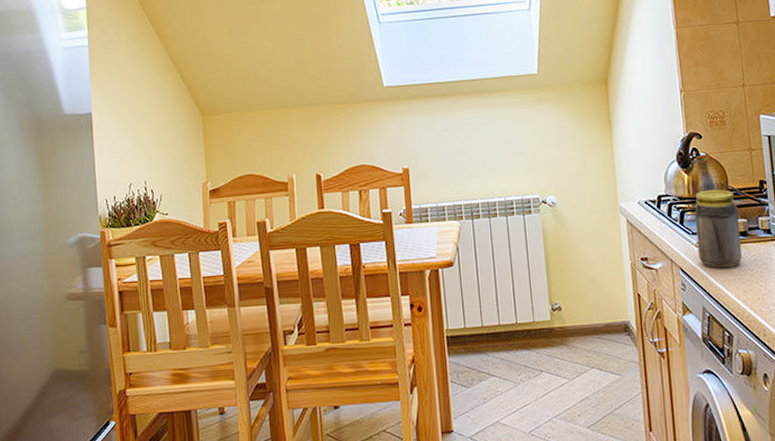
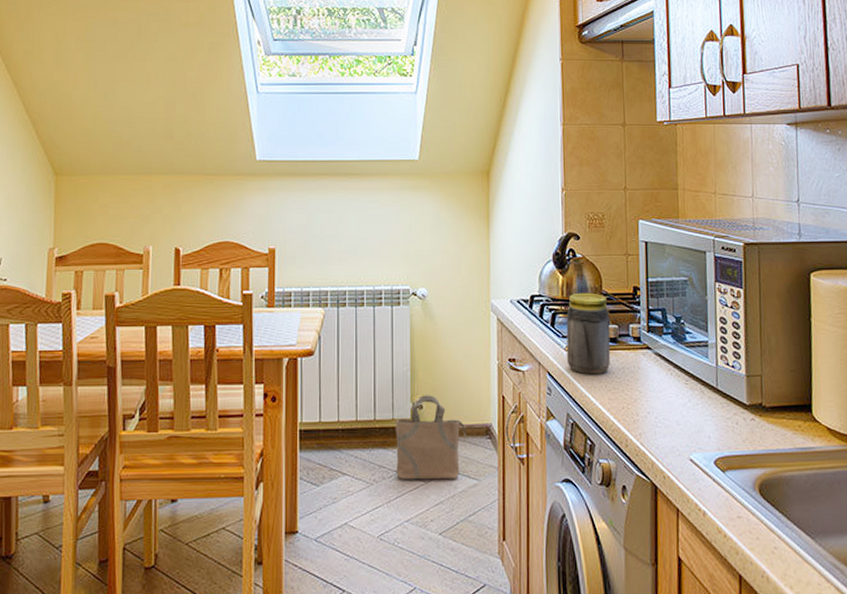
tote bag: none [536,297,606,378] -> present [395,395,466,480]

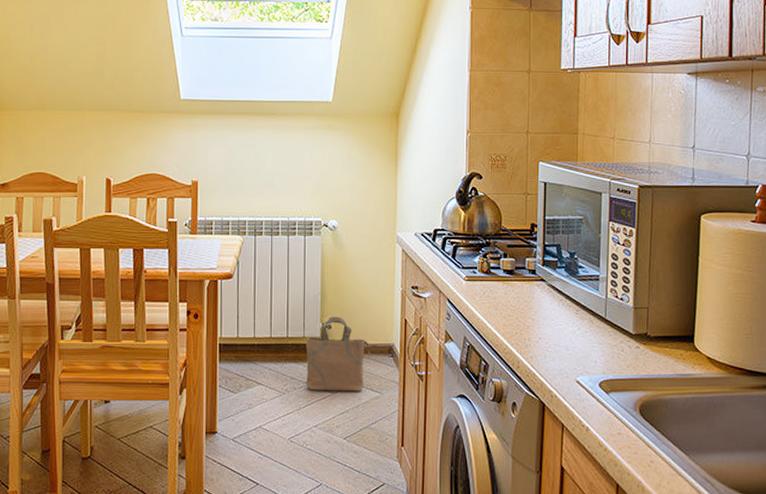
jar: present [566,292,611,375] -> none [466,228,507,303]

